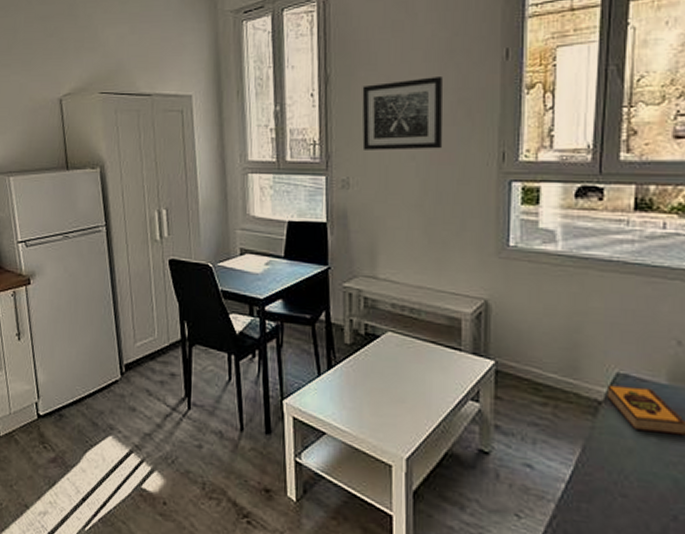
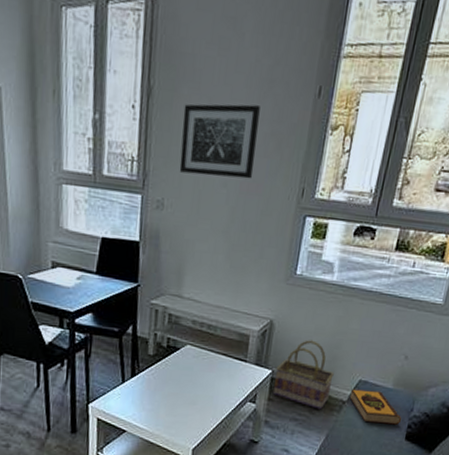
basket: none [499,323,579,412] -> present [272,340,334,410]

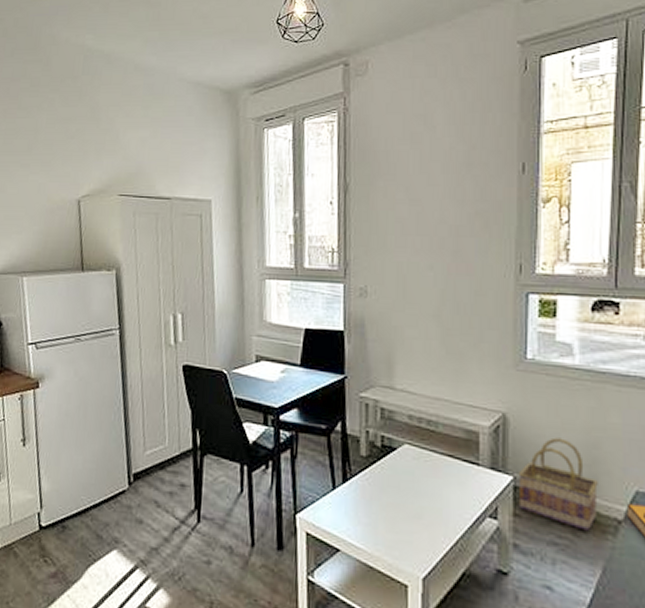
wall art: present [179,104,260,179] -> none [380,188,461,260]

